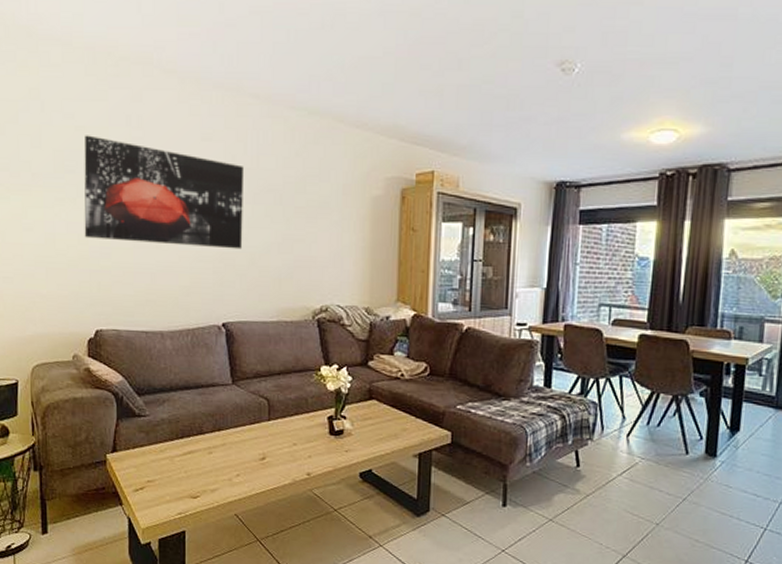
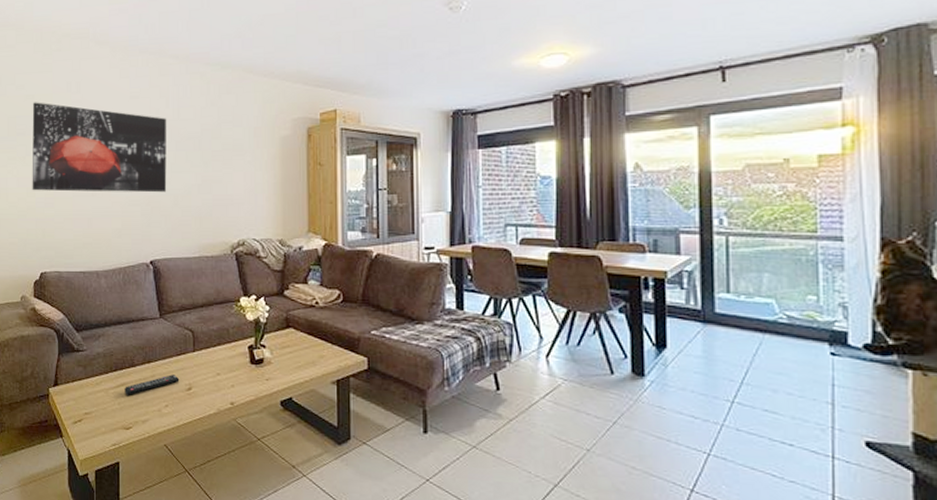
remote control: none [192,443,253,464] -> present [125,374,180,395]

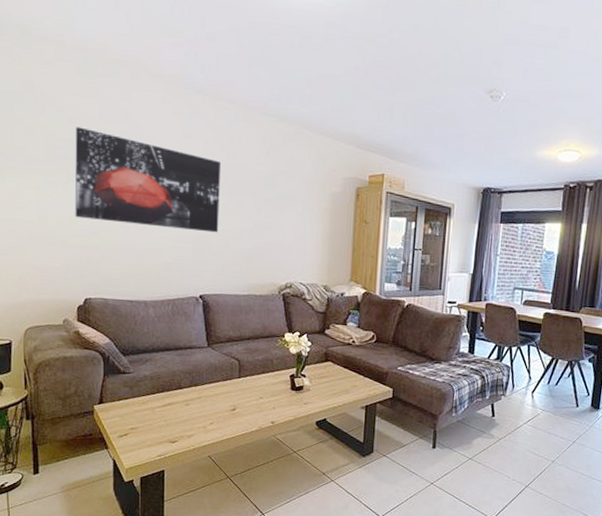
remote control: present [125,374,180,395] -> none [171,397,225,414]

